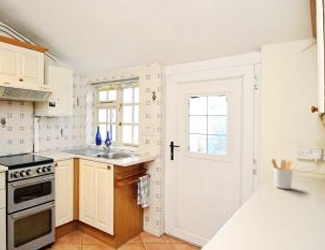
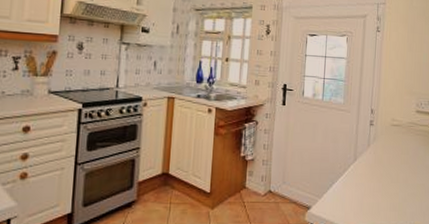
utensil holder: present [271,158,297,190] -> none [389,108,415,144]

